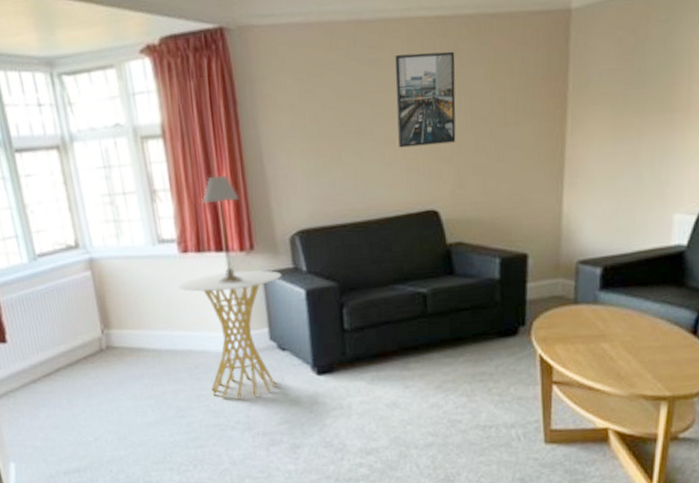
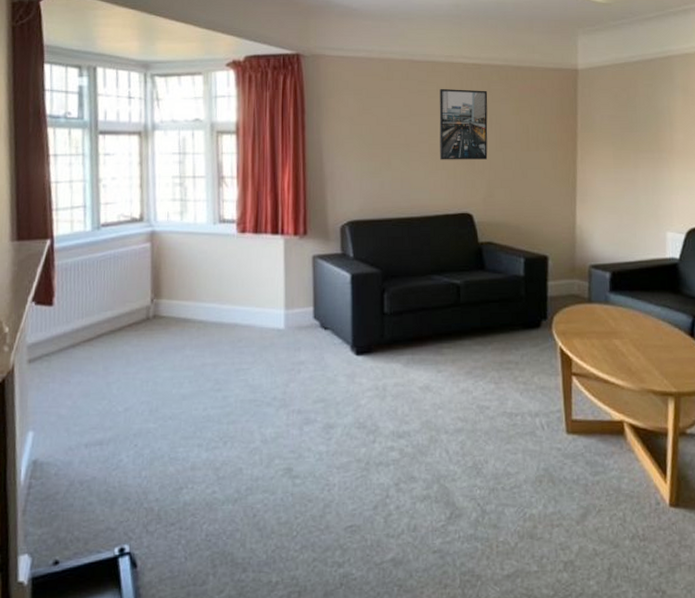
side table: present [179,270,282,399] -> none [233,252,331,375]
table lamp: present [202,175,243,284] -> none [265,169,299,264]

